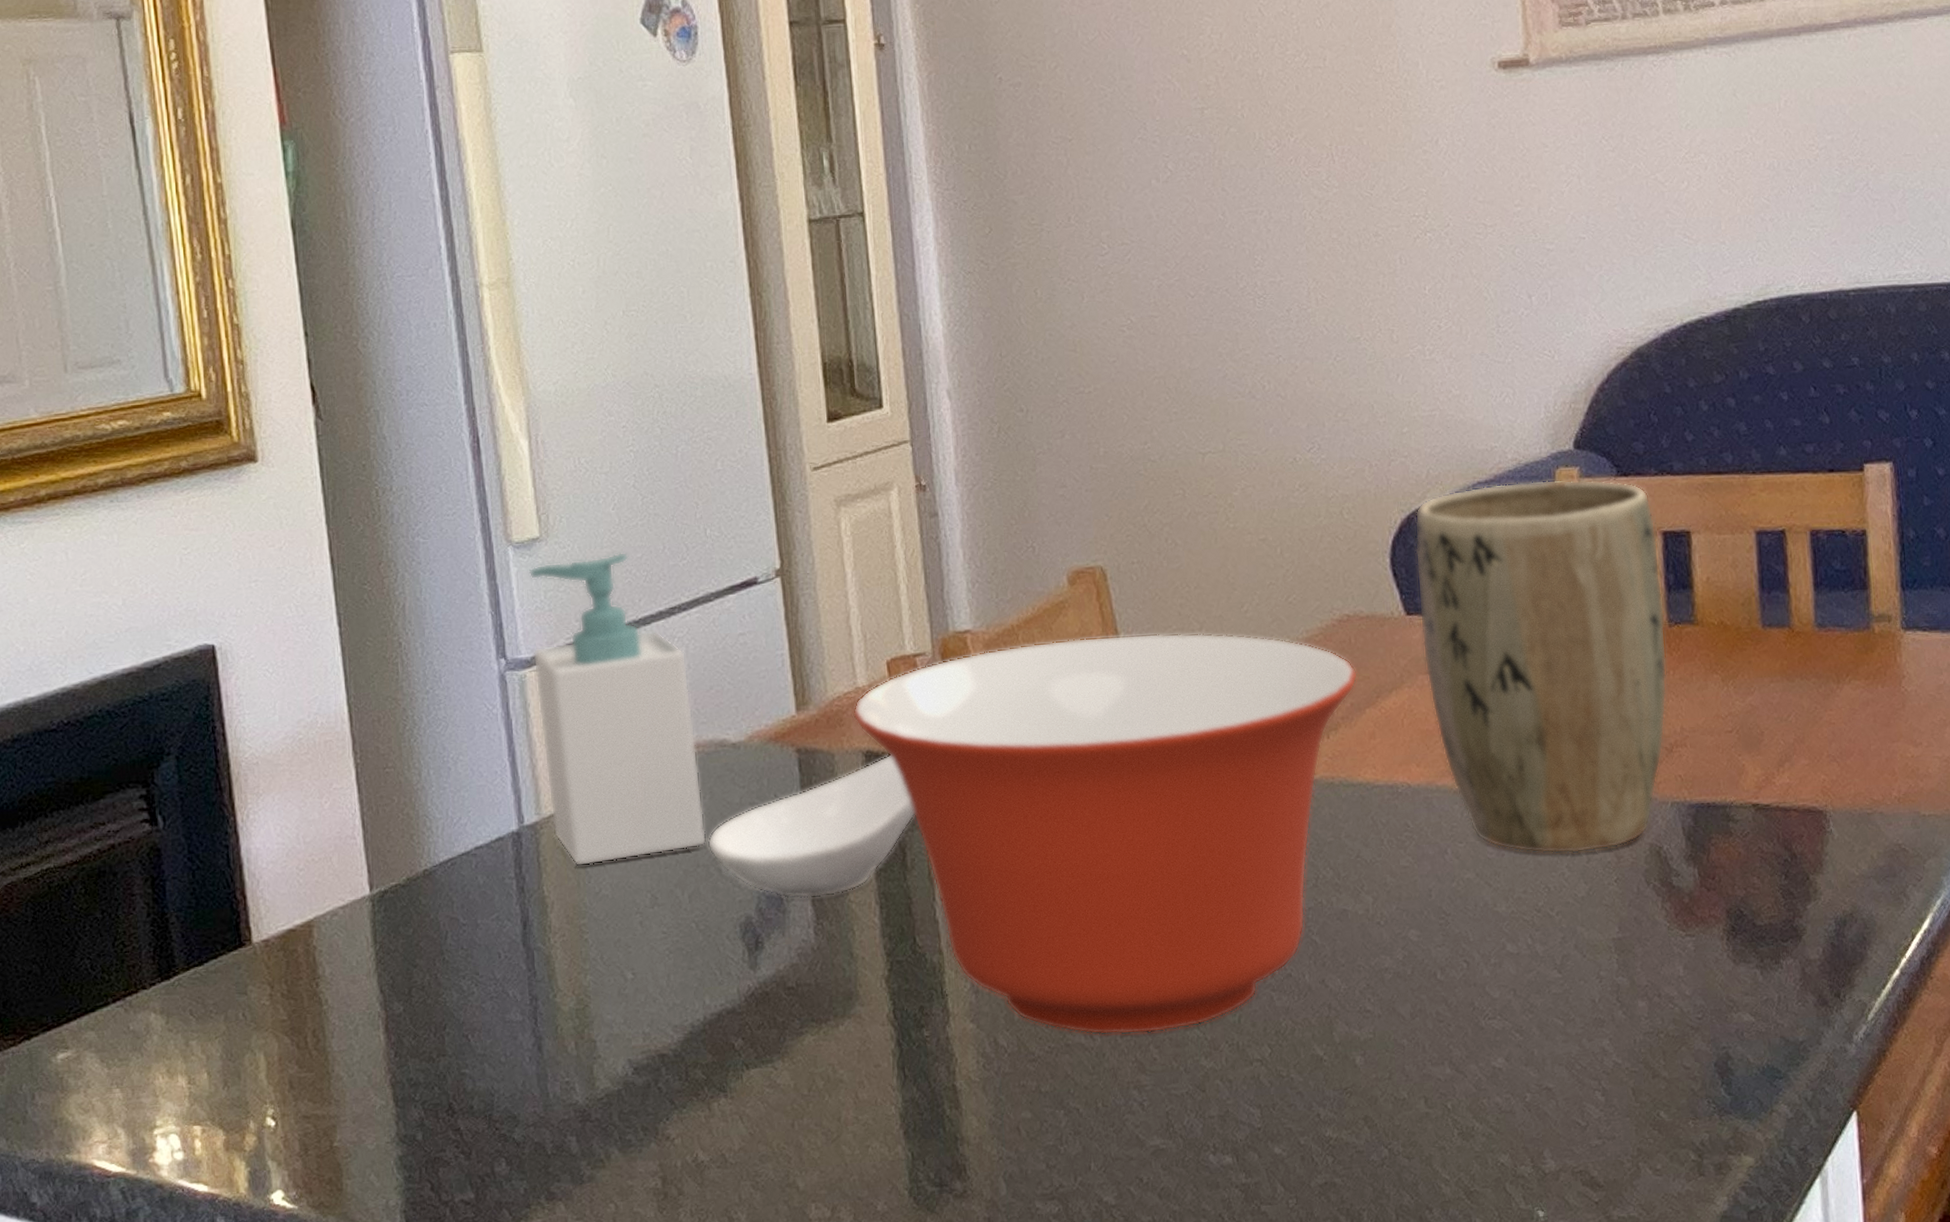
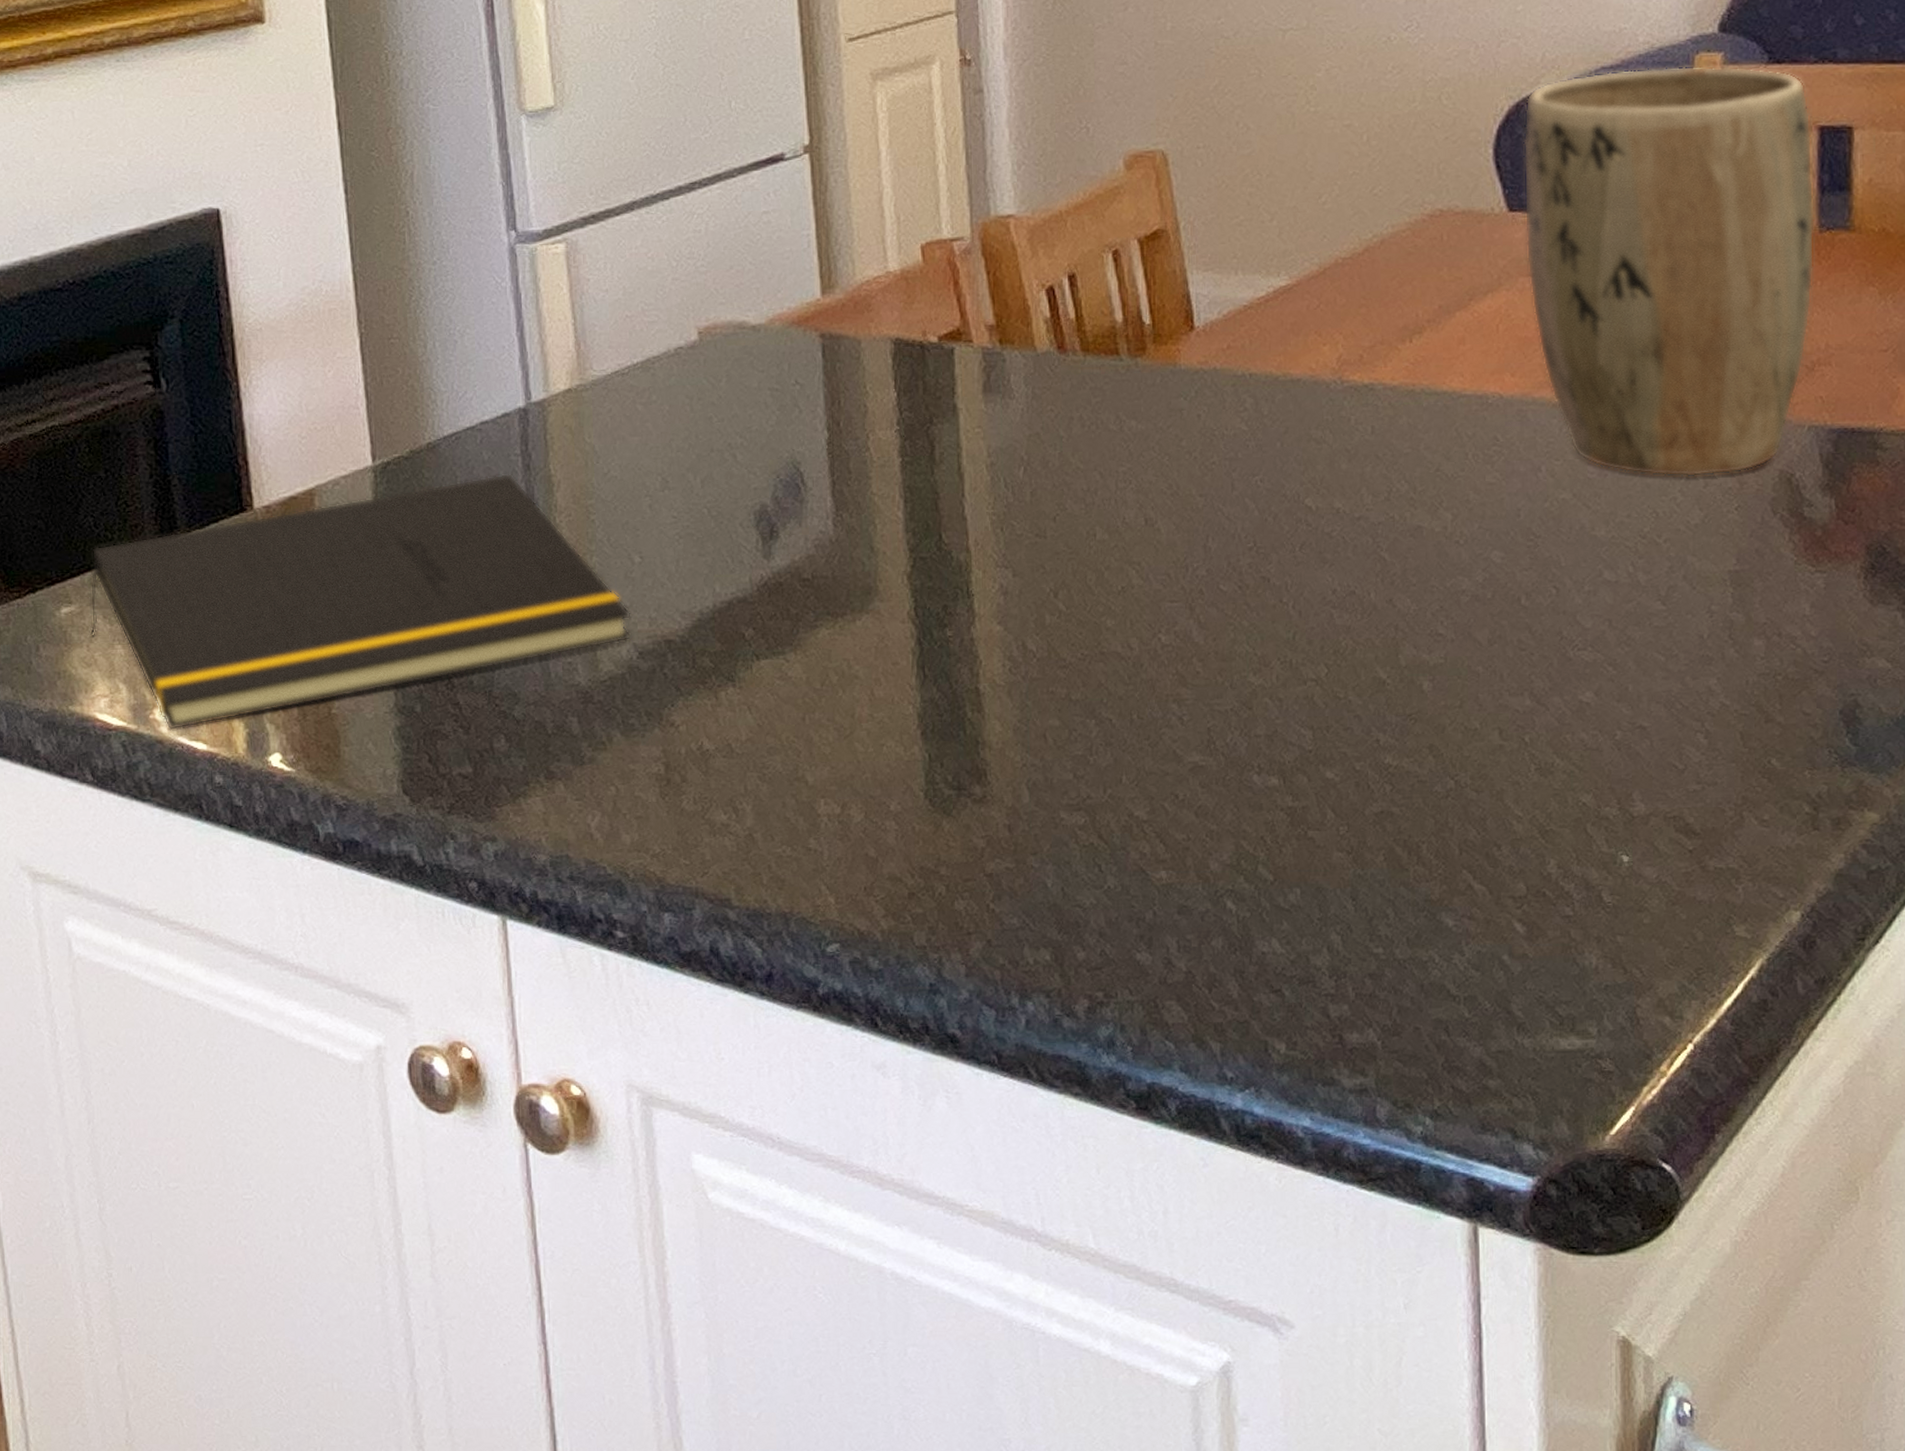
notepad: none [86,896,627,1174] -> present [89,473,632,731]
soap bottle: present [528,551,707,867] -> none [542,123,722,446]
spoon rest: present [707,754,915,899] -> none [722,343,946,489]
mixing bowl: present [852,633,1359,1036] -> none [881,223,1449,646]

